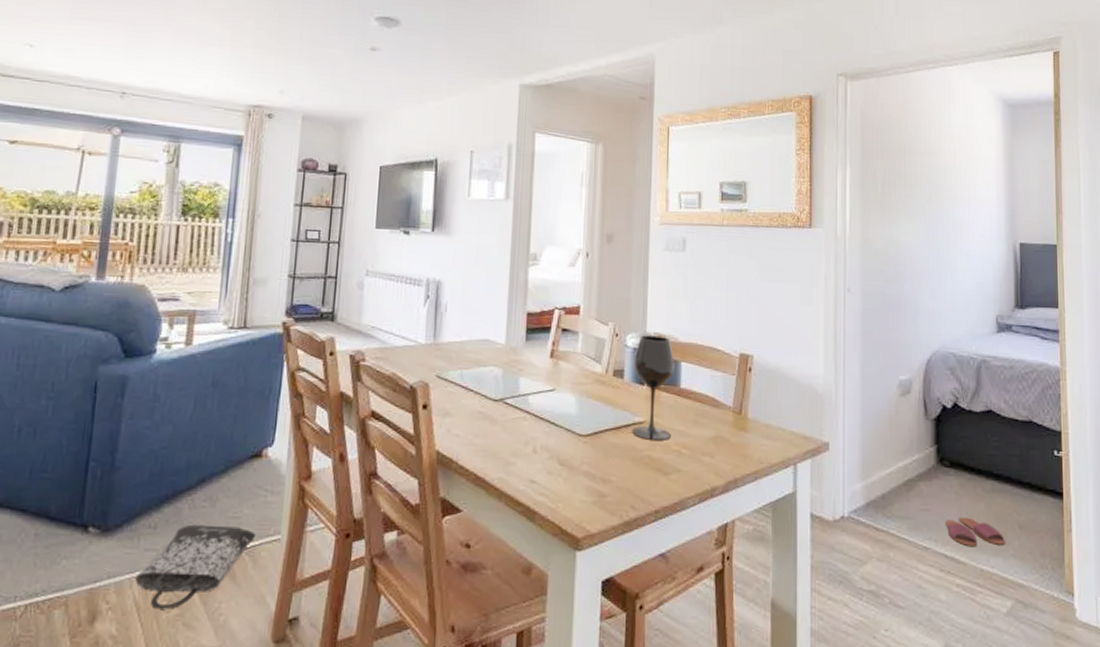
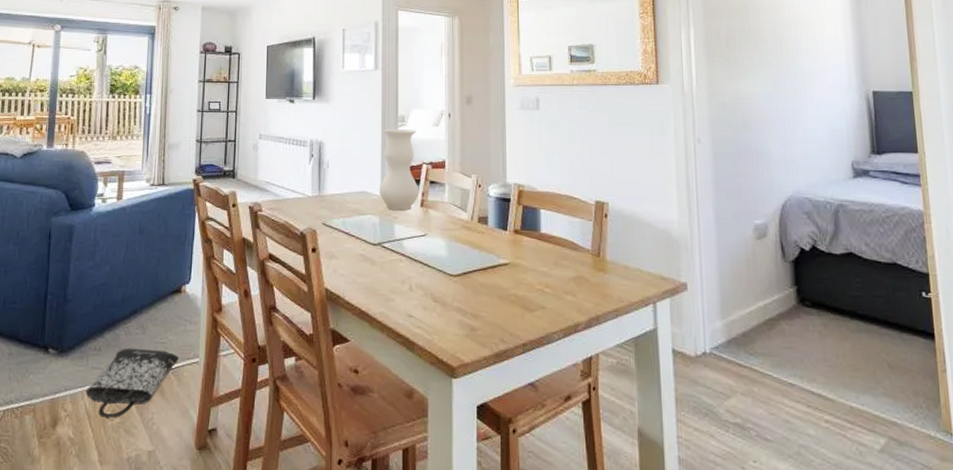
vase: none [503,267,550,362] -> present [379,128,419,211]
wineglass: present [632,335,674,440] -> none [496,185,534,280]
slippers: present [946,517,1005,547] -> none [810,355,874,385]

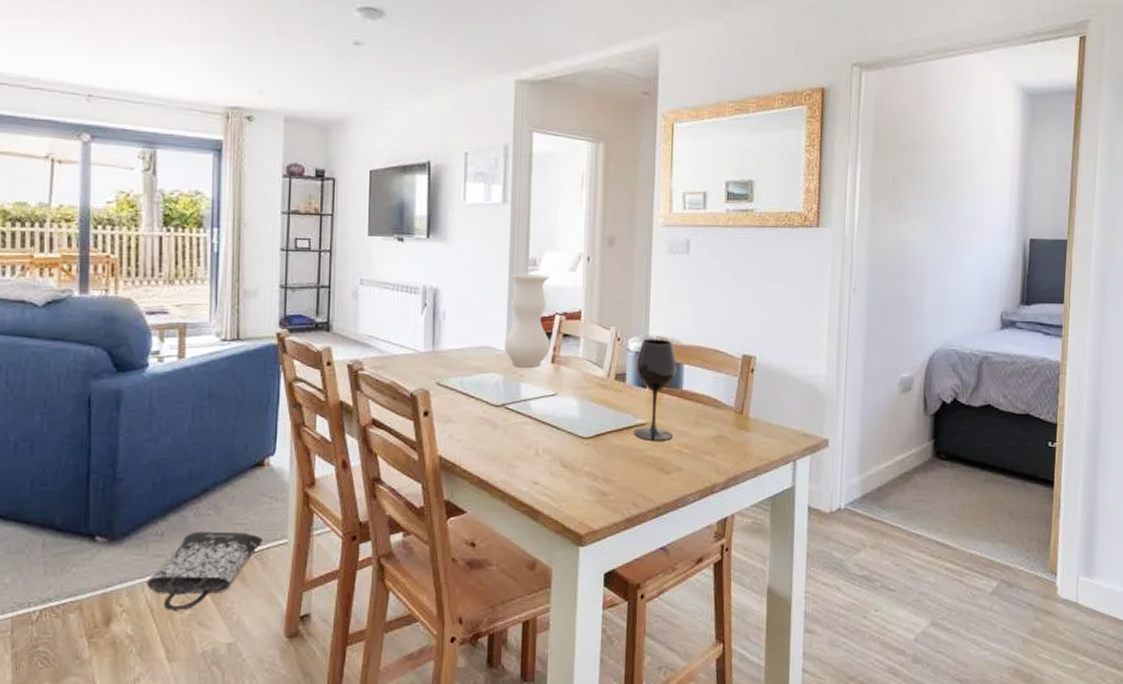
wineglass: none [496,185,534,280] -> present [634,339,677,441]

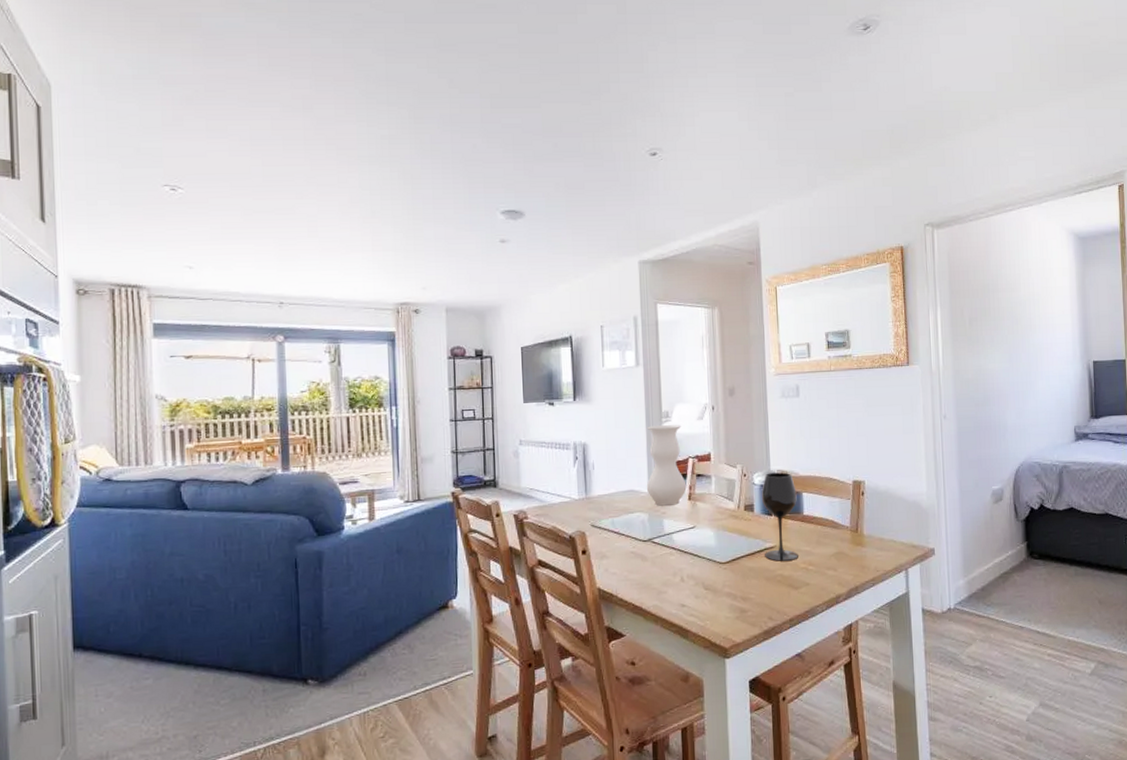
tote bag: present [146,531,264,610] -> none [354,667,452,740]

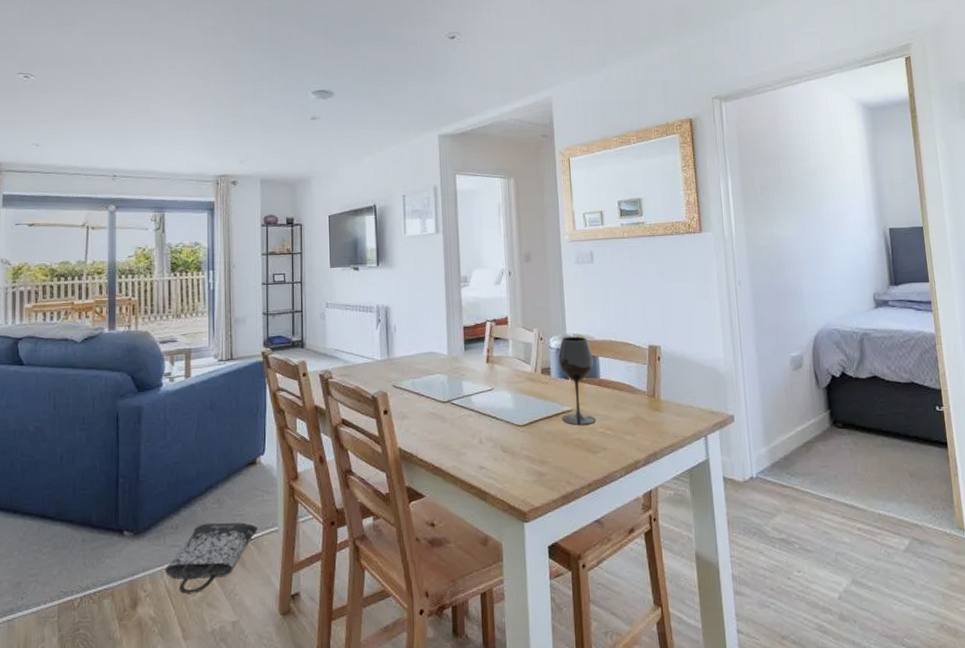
tote bag: none [354,667,452,740] -> present [165,522,258,594]
vase: present [646,424,687,506] -> none [445,289,485,368]

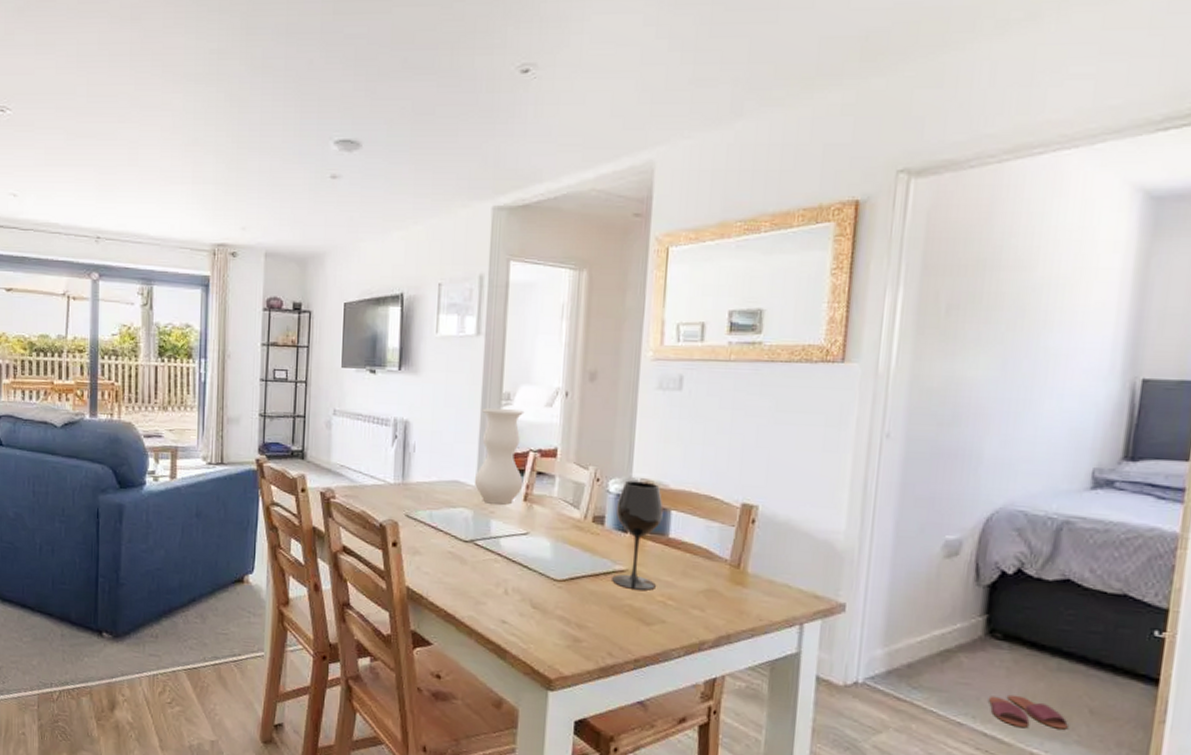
tote bag: present [165,522,258,594] -> none [143,636,243,706]
vase: none [445,289,485,368] -> present [474,407,525,505]
slippers: none [843,469,898,495] -> present [989,694,1068,730]

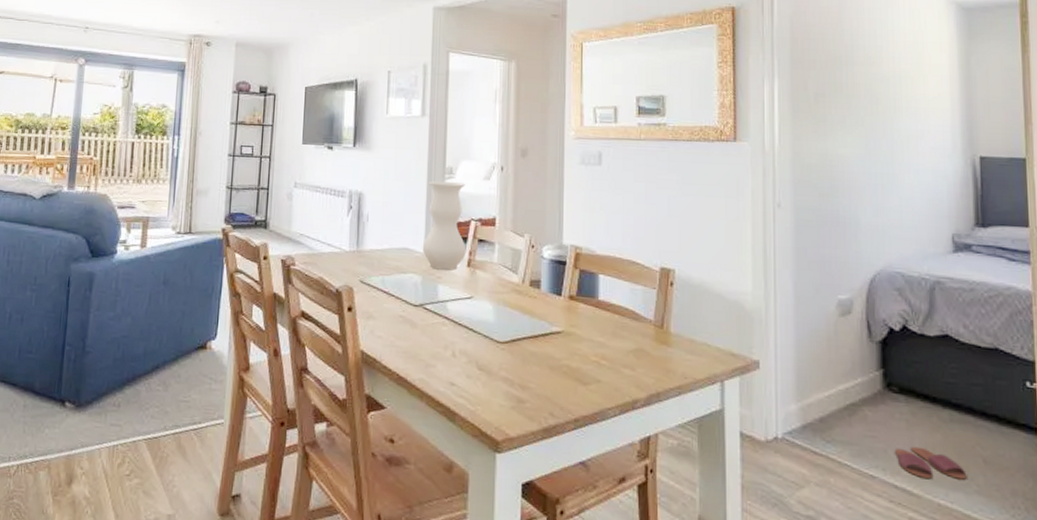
wineglass: present [612,480,663,591] -> none [550,247,592,351]

